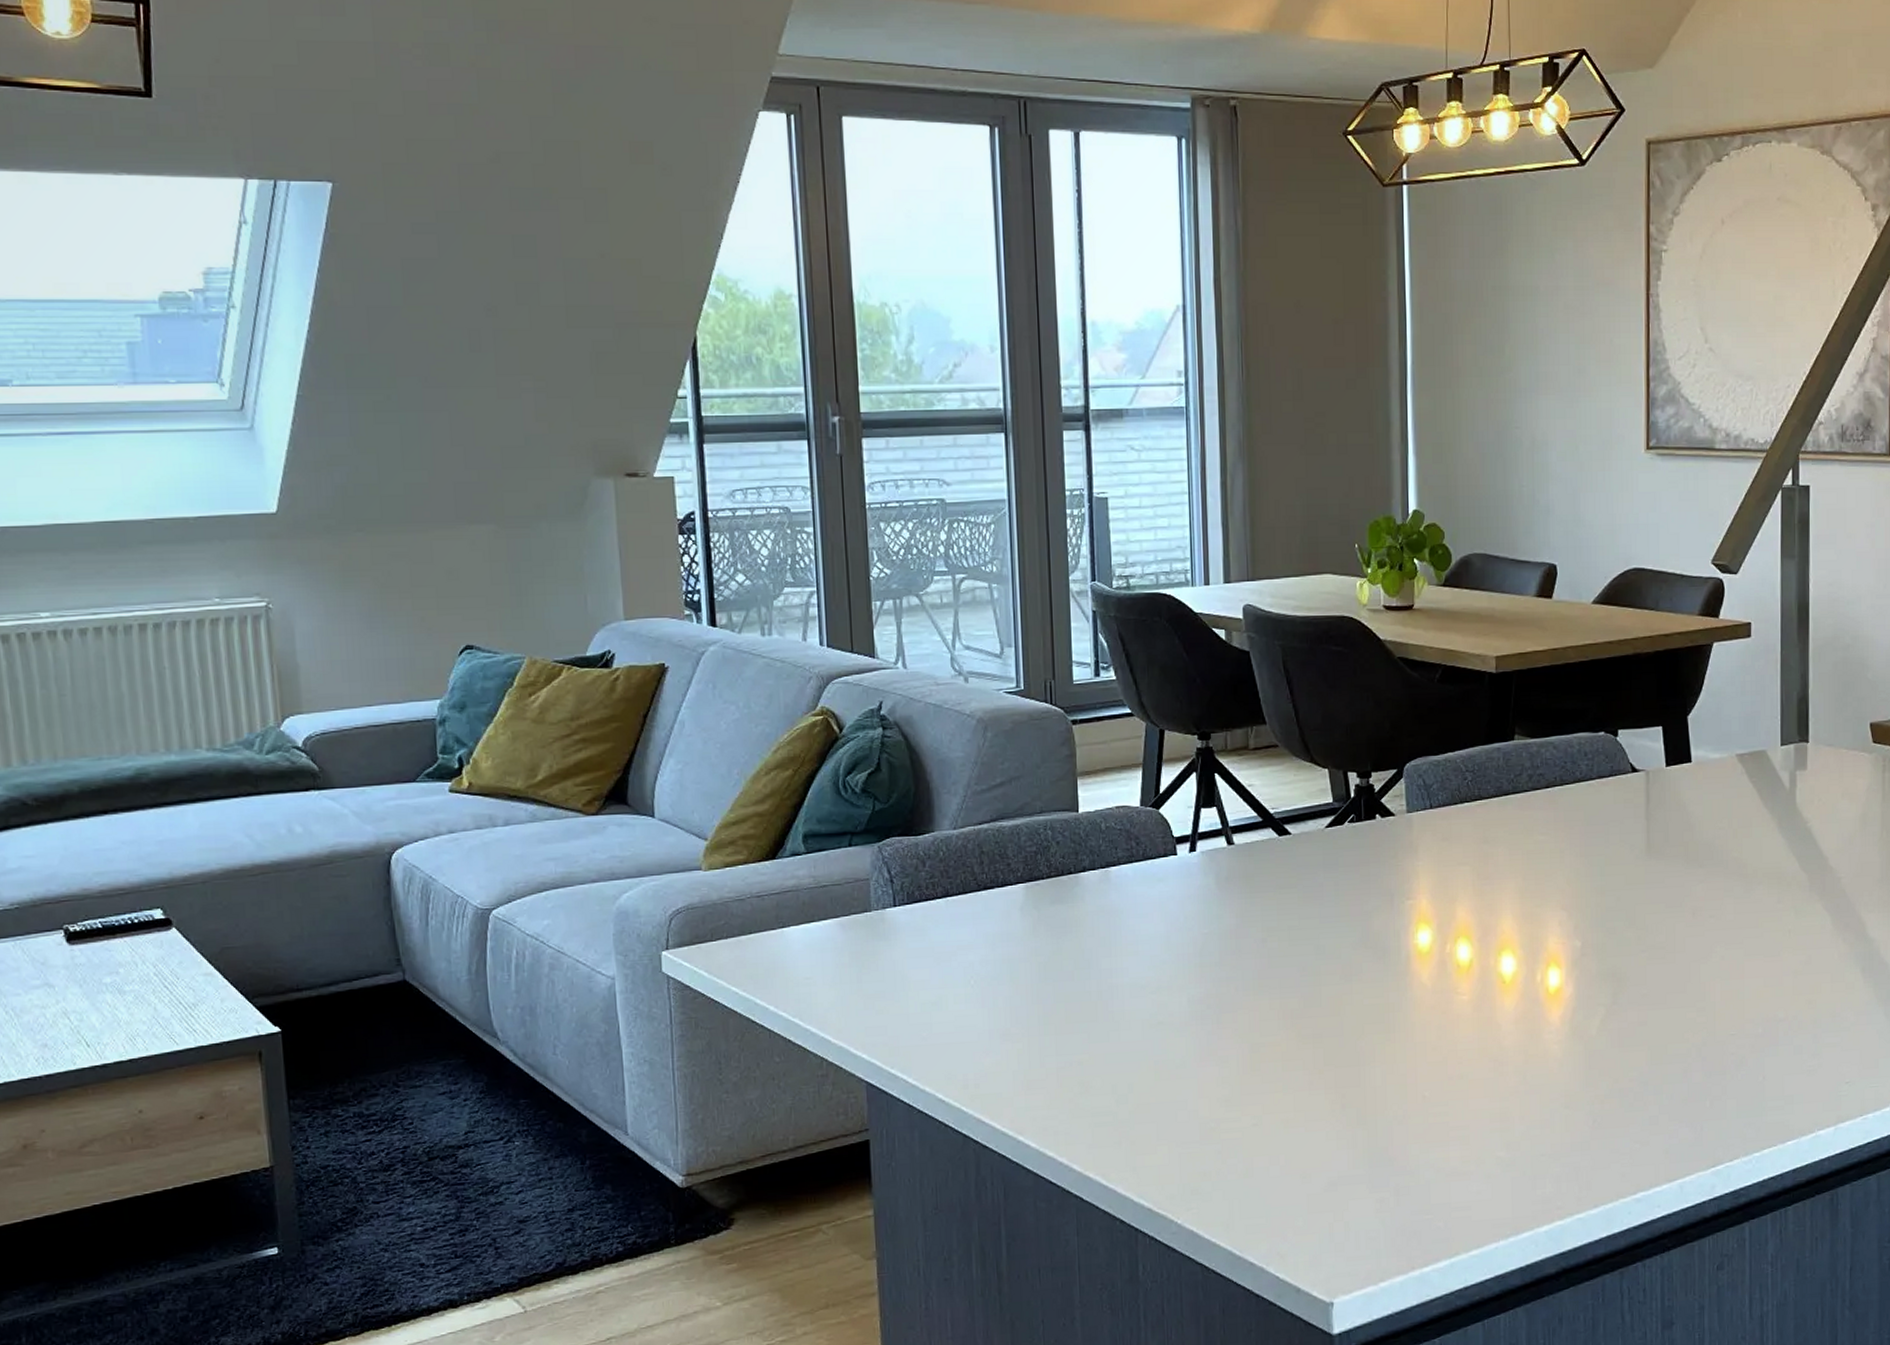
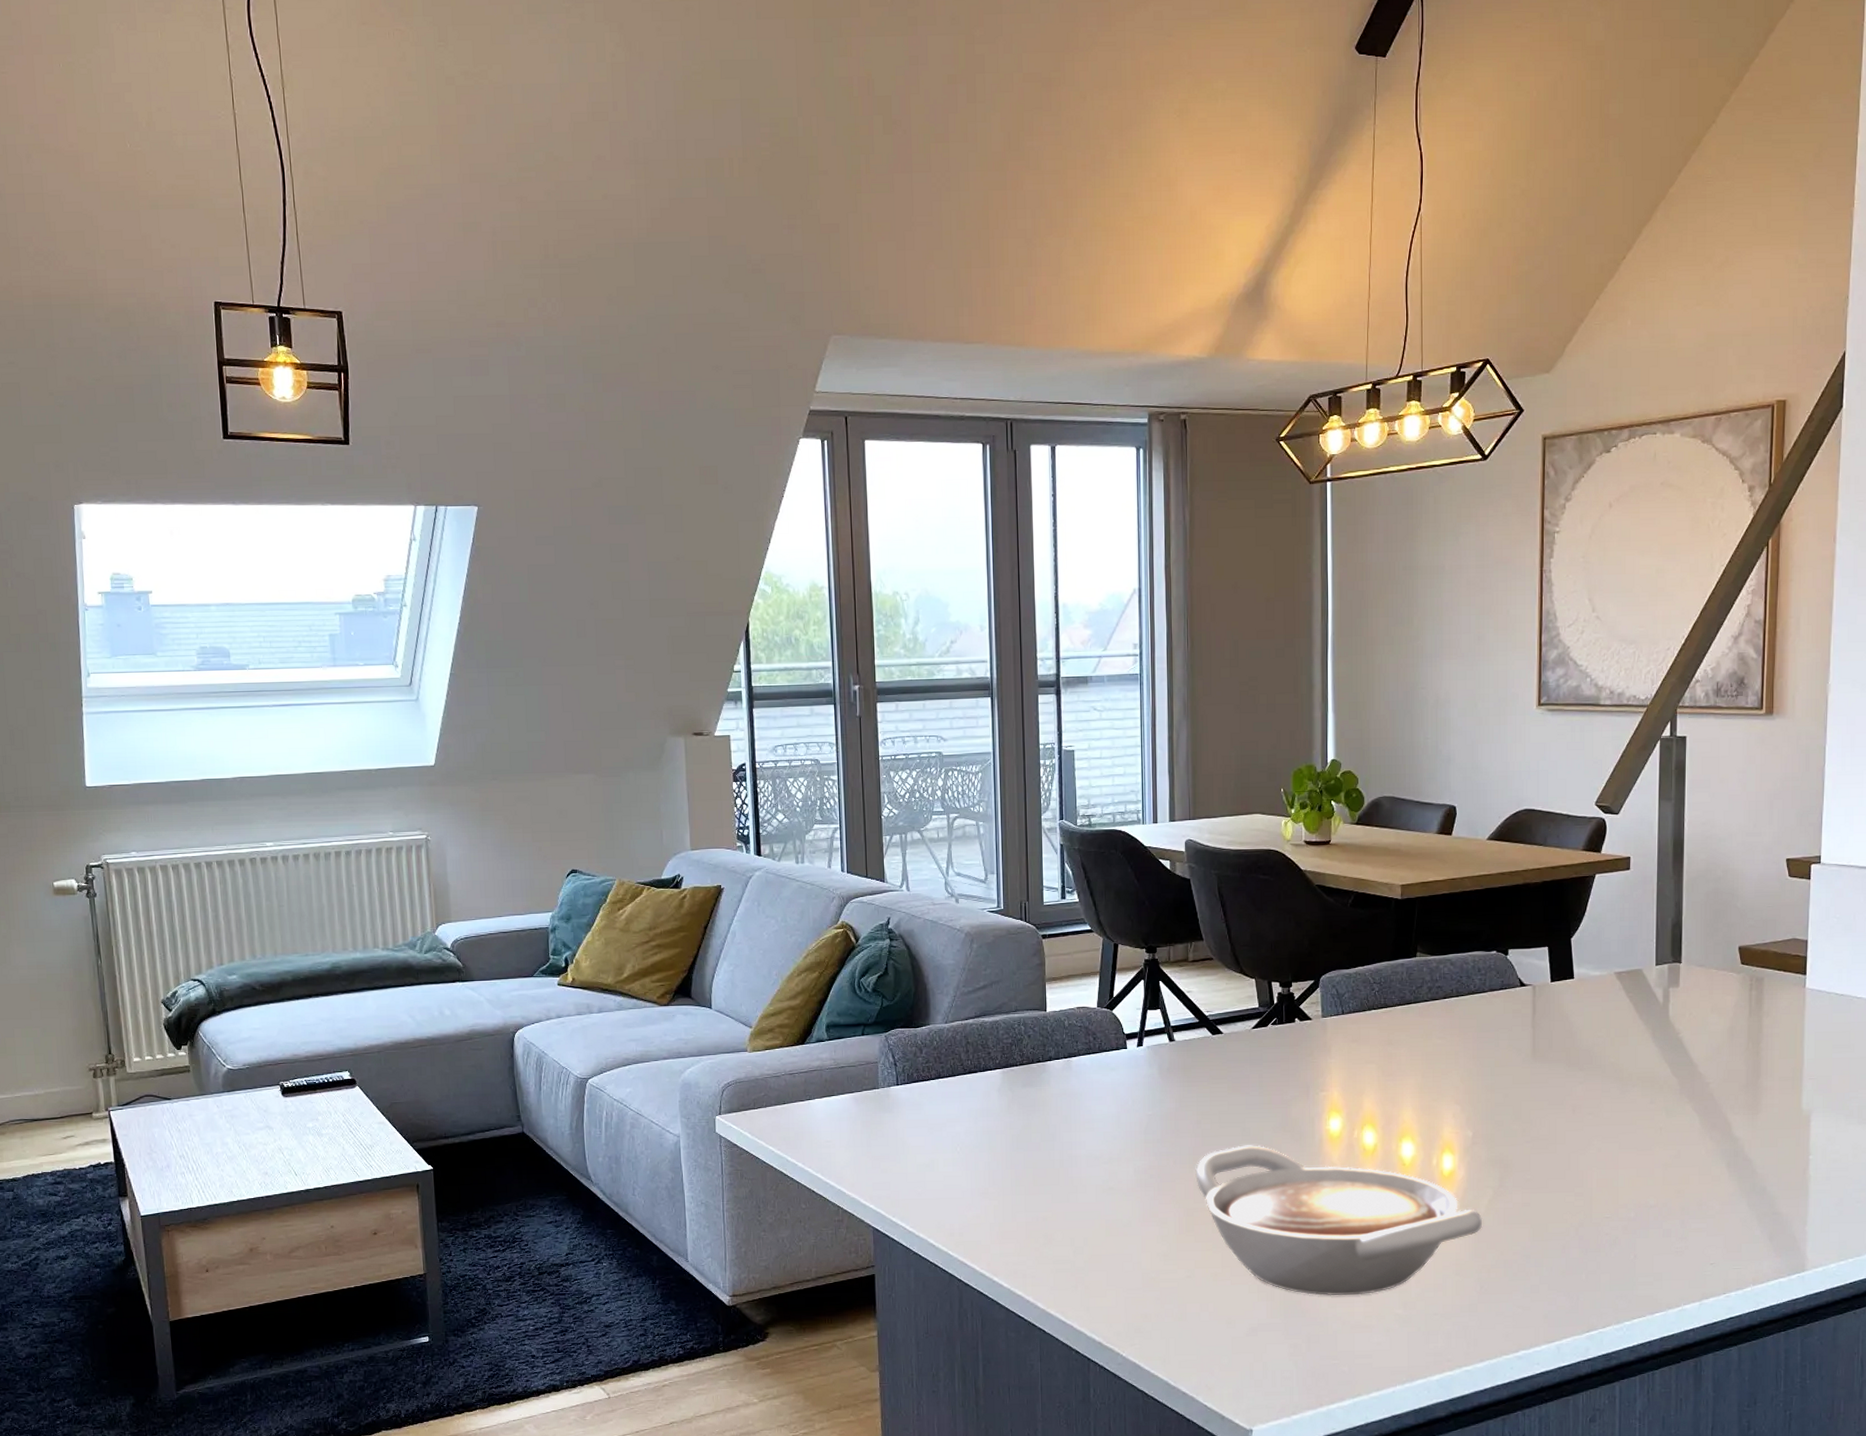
bowl: none [1261,965,1595,1140] -> present [1195,1145,1483,1296]

